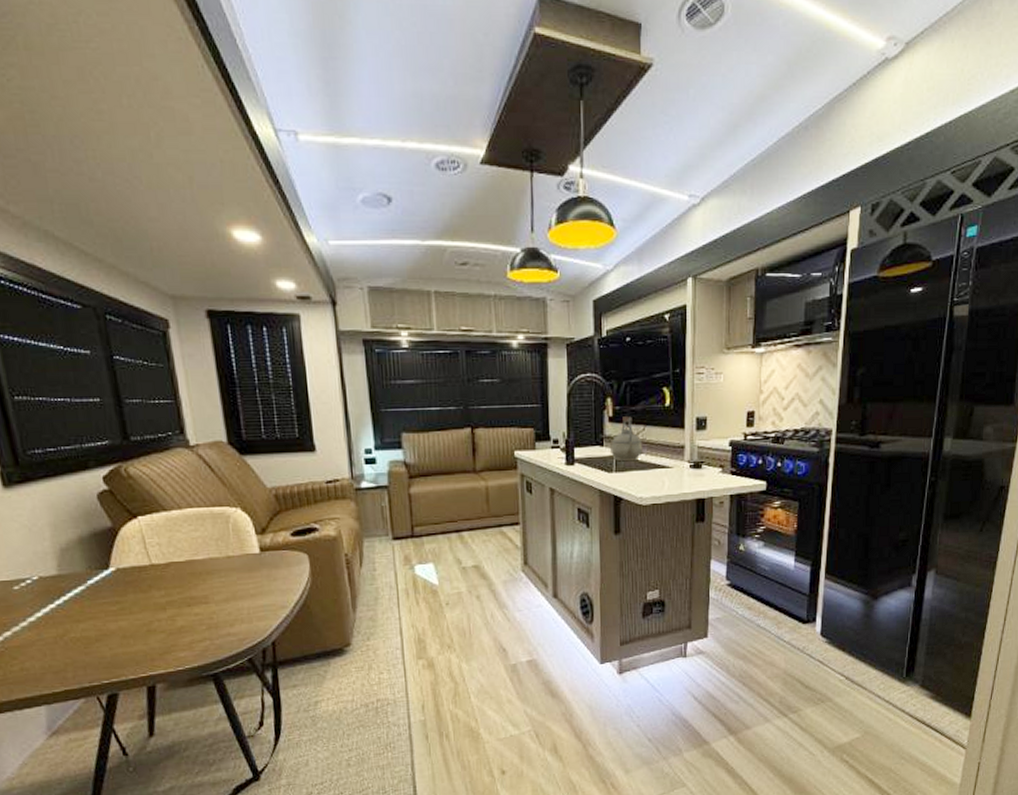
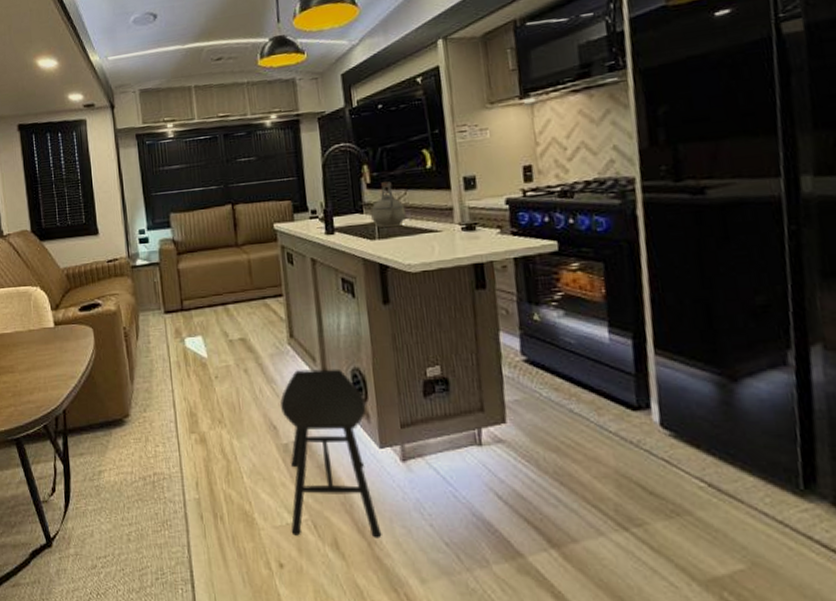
stool: none [511,594,596,745] -> present [280,368,382,538]

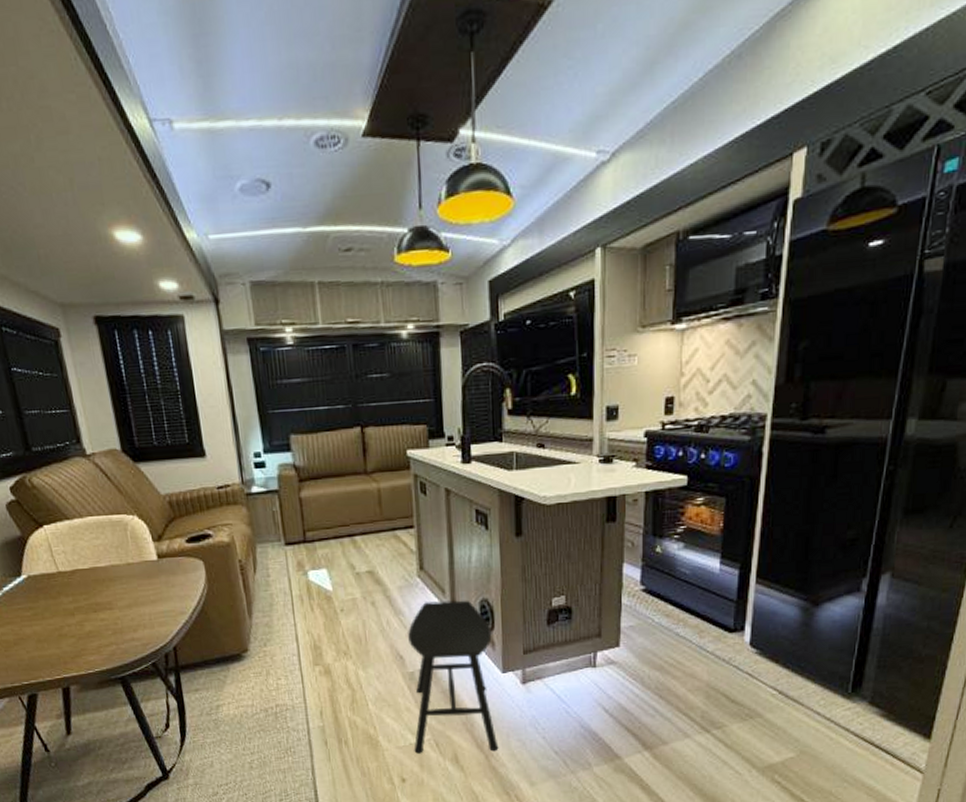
kettle: present [370,181,406,228] -> none [509,408,546,458]

